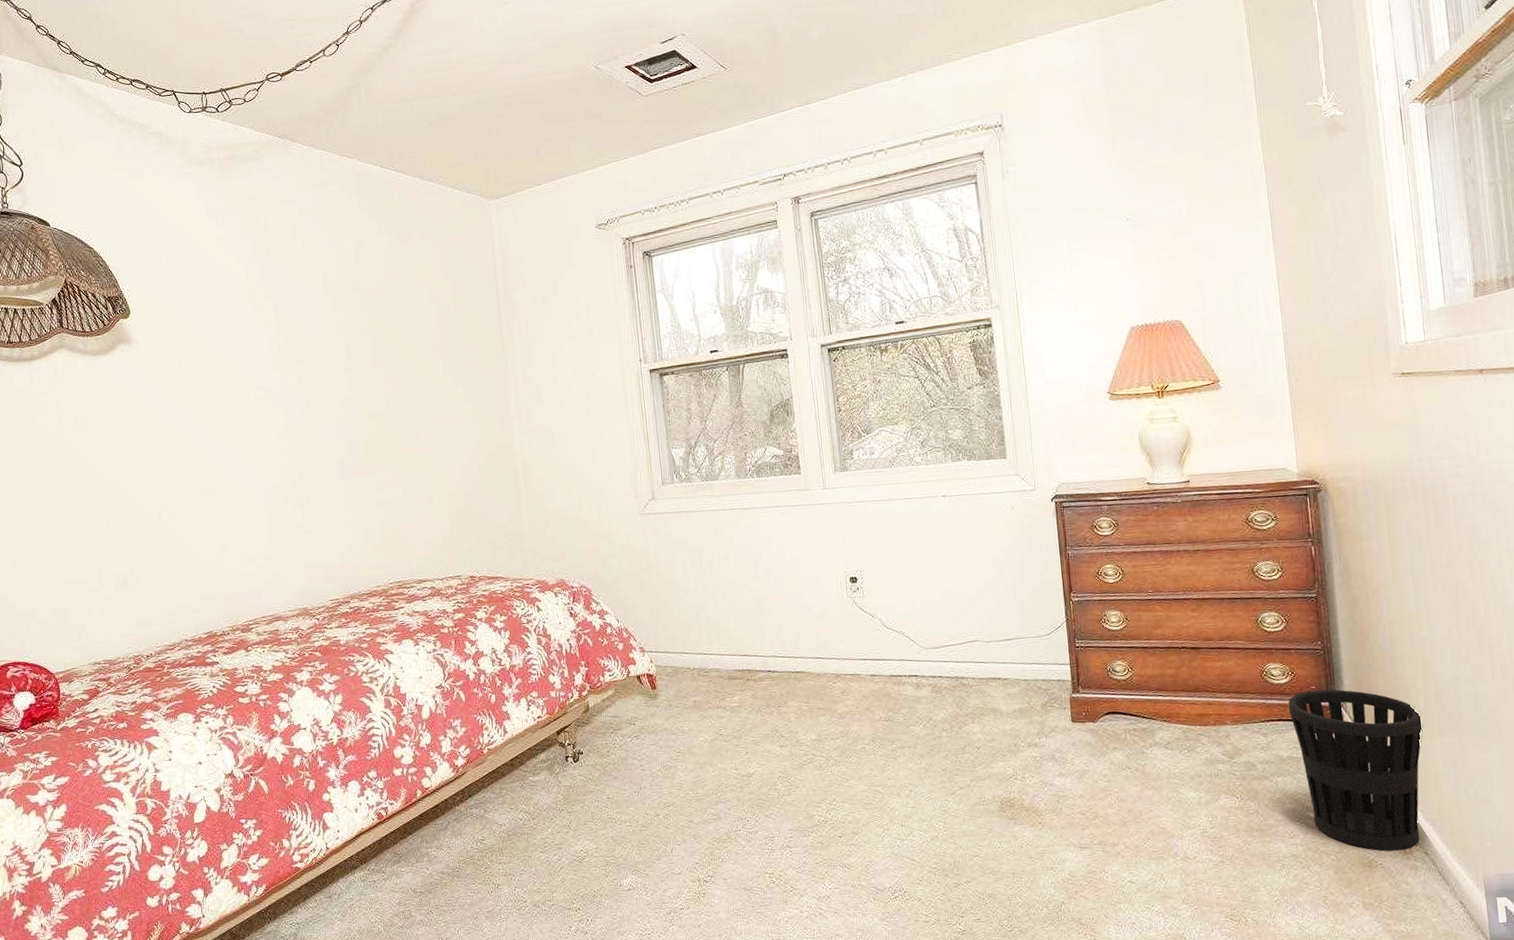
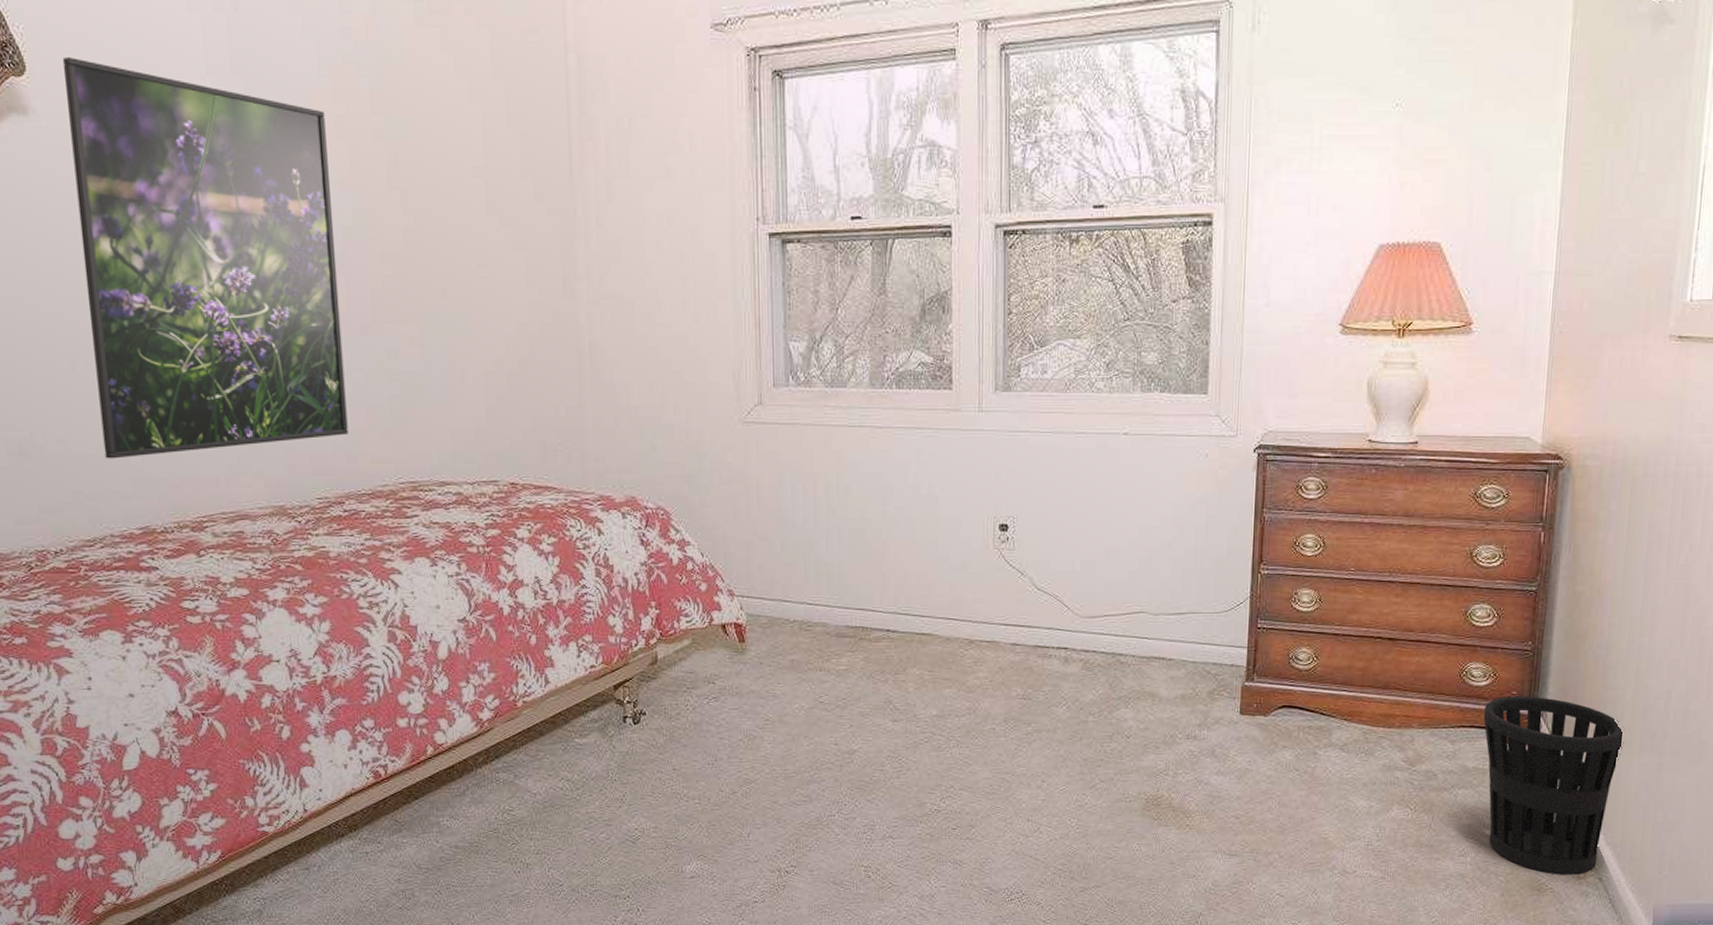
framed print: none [154,301,351,583] -> present [62,57,348,459]

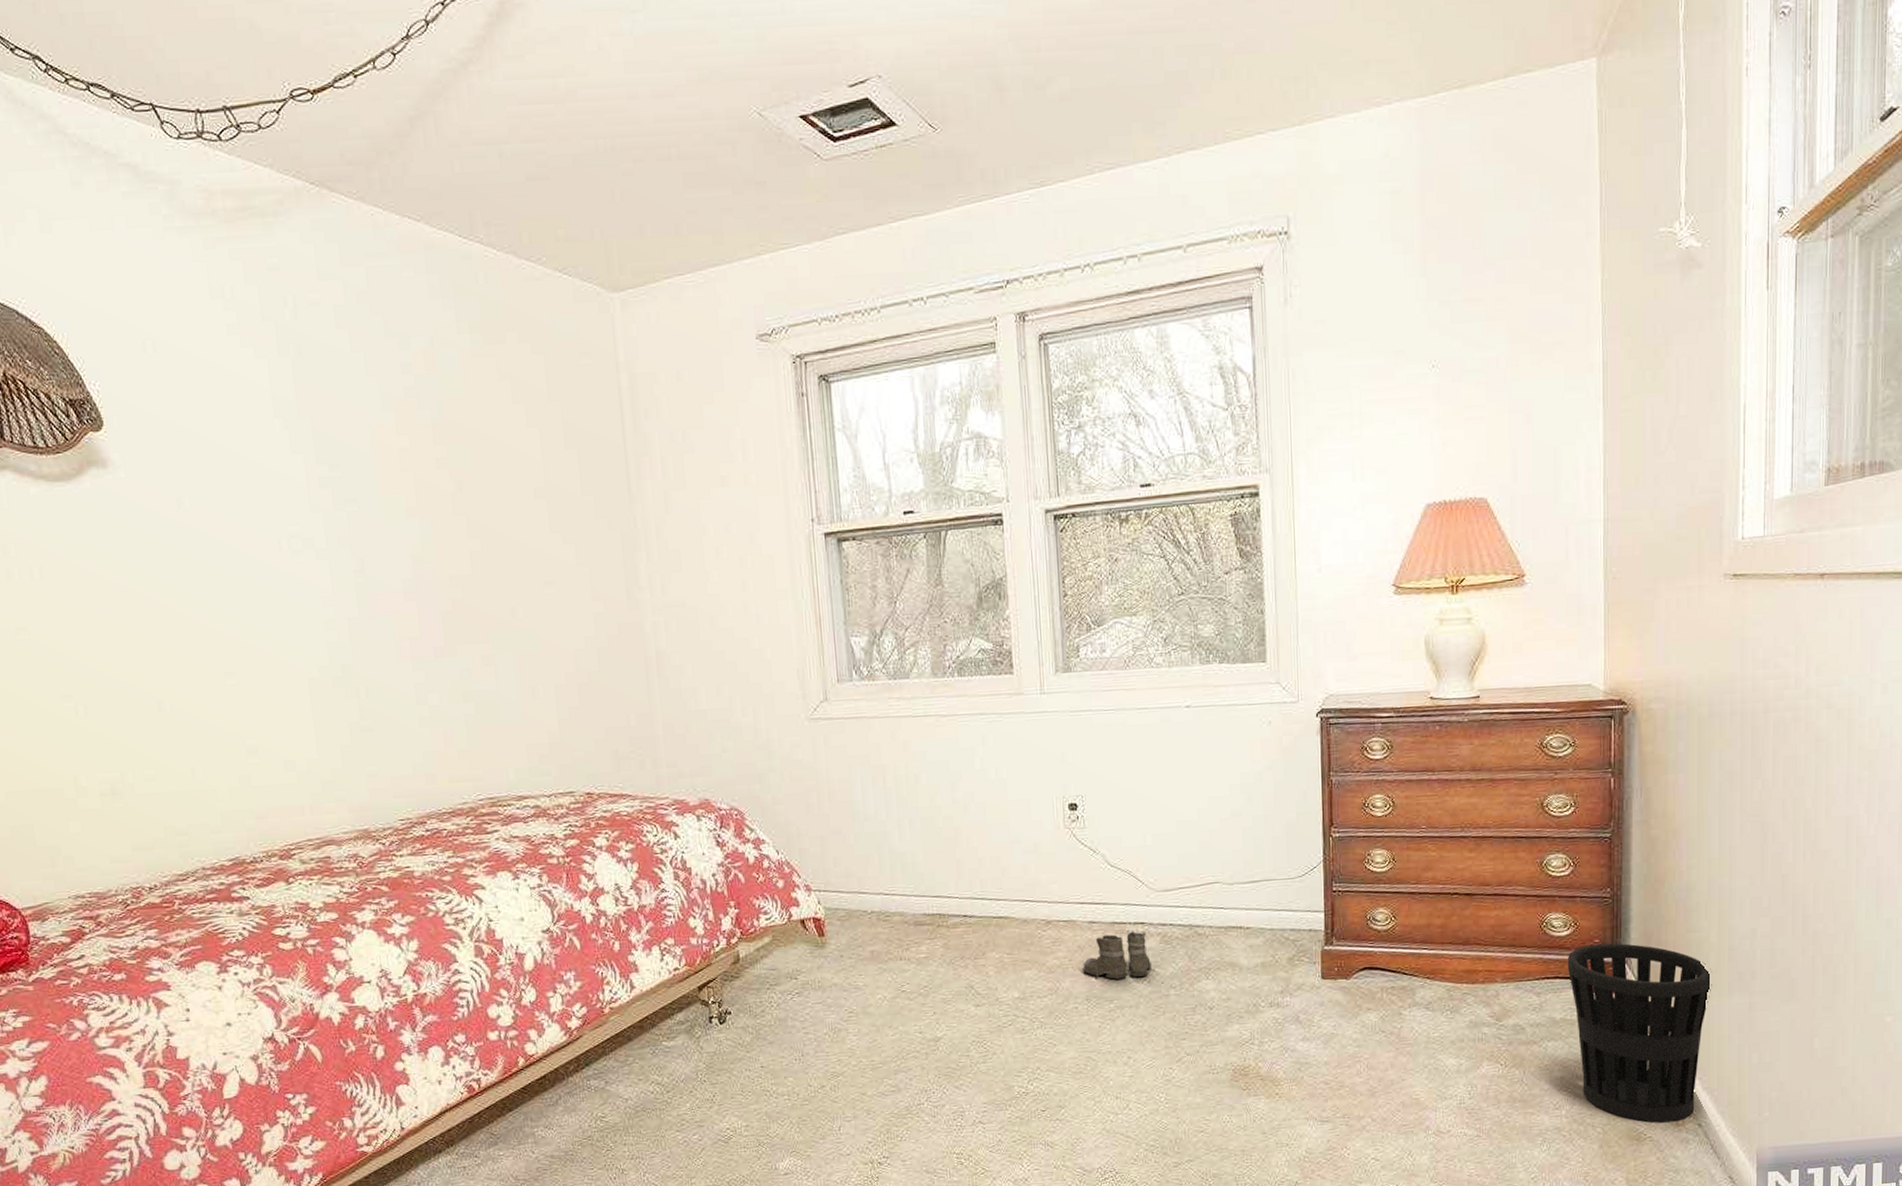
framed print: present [62,57,348,459] -> none [137,410,427,794]
boots: none [1003,656,1075,703] -> present [1083,931,1155,980]

